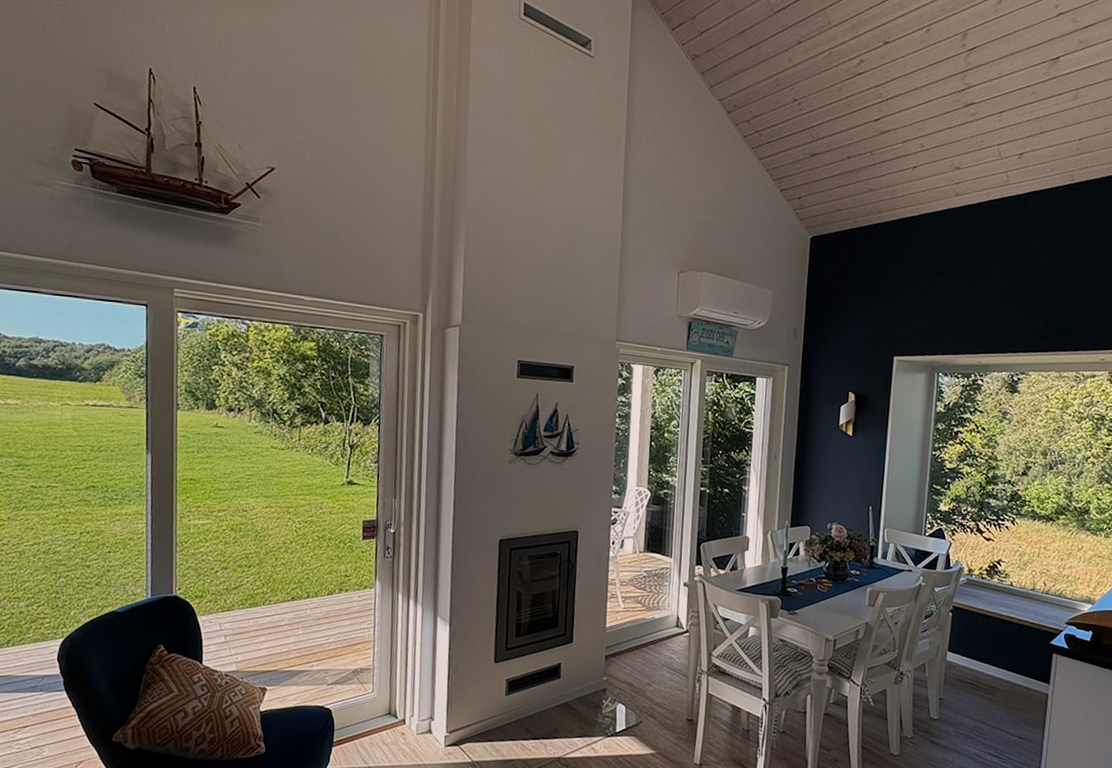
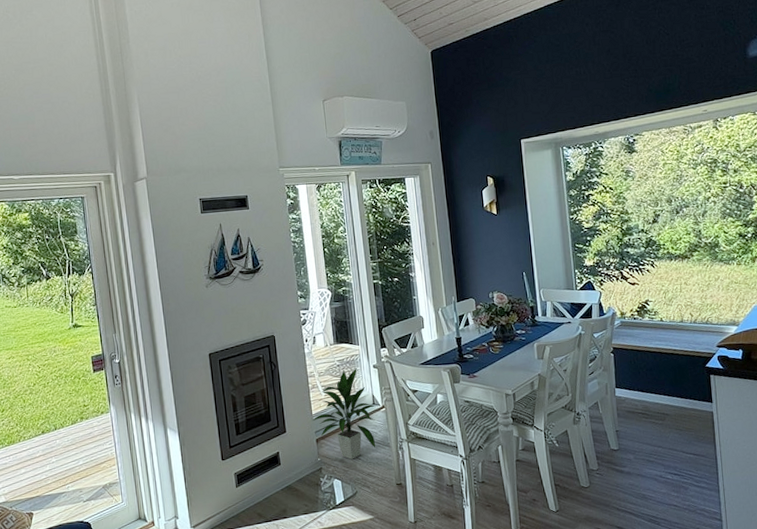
indoor plant: none [604,583,679,684] -> present [312,368,376,459]

